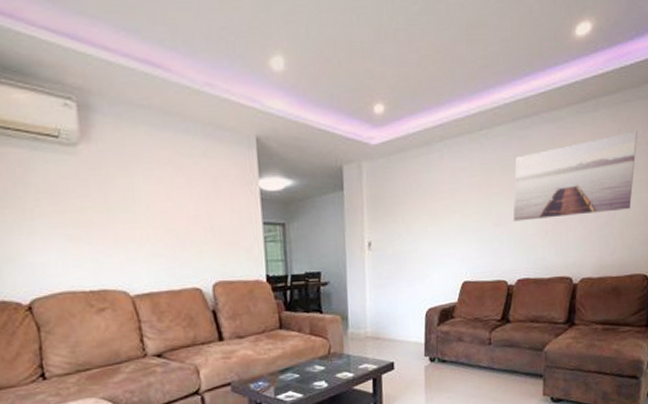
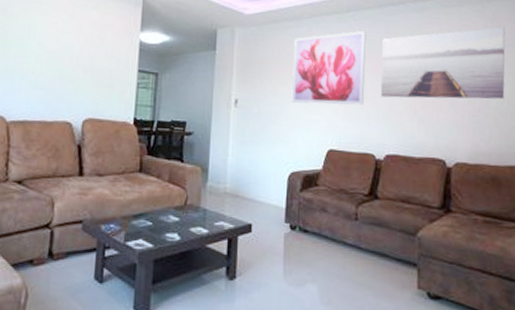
wall art: none [425,150,499,238] -> present [291,30,366,105]

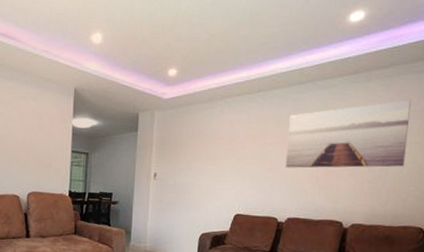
wall art: present [291,30,366,105] -> none [203,108,275,176]

